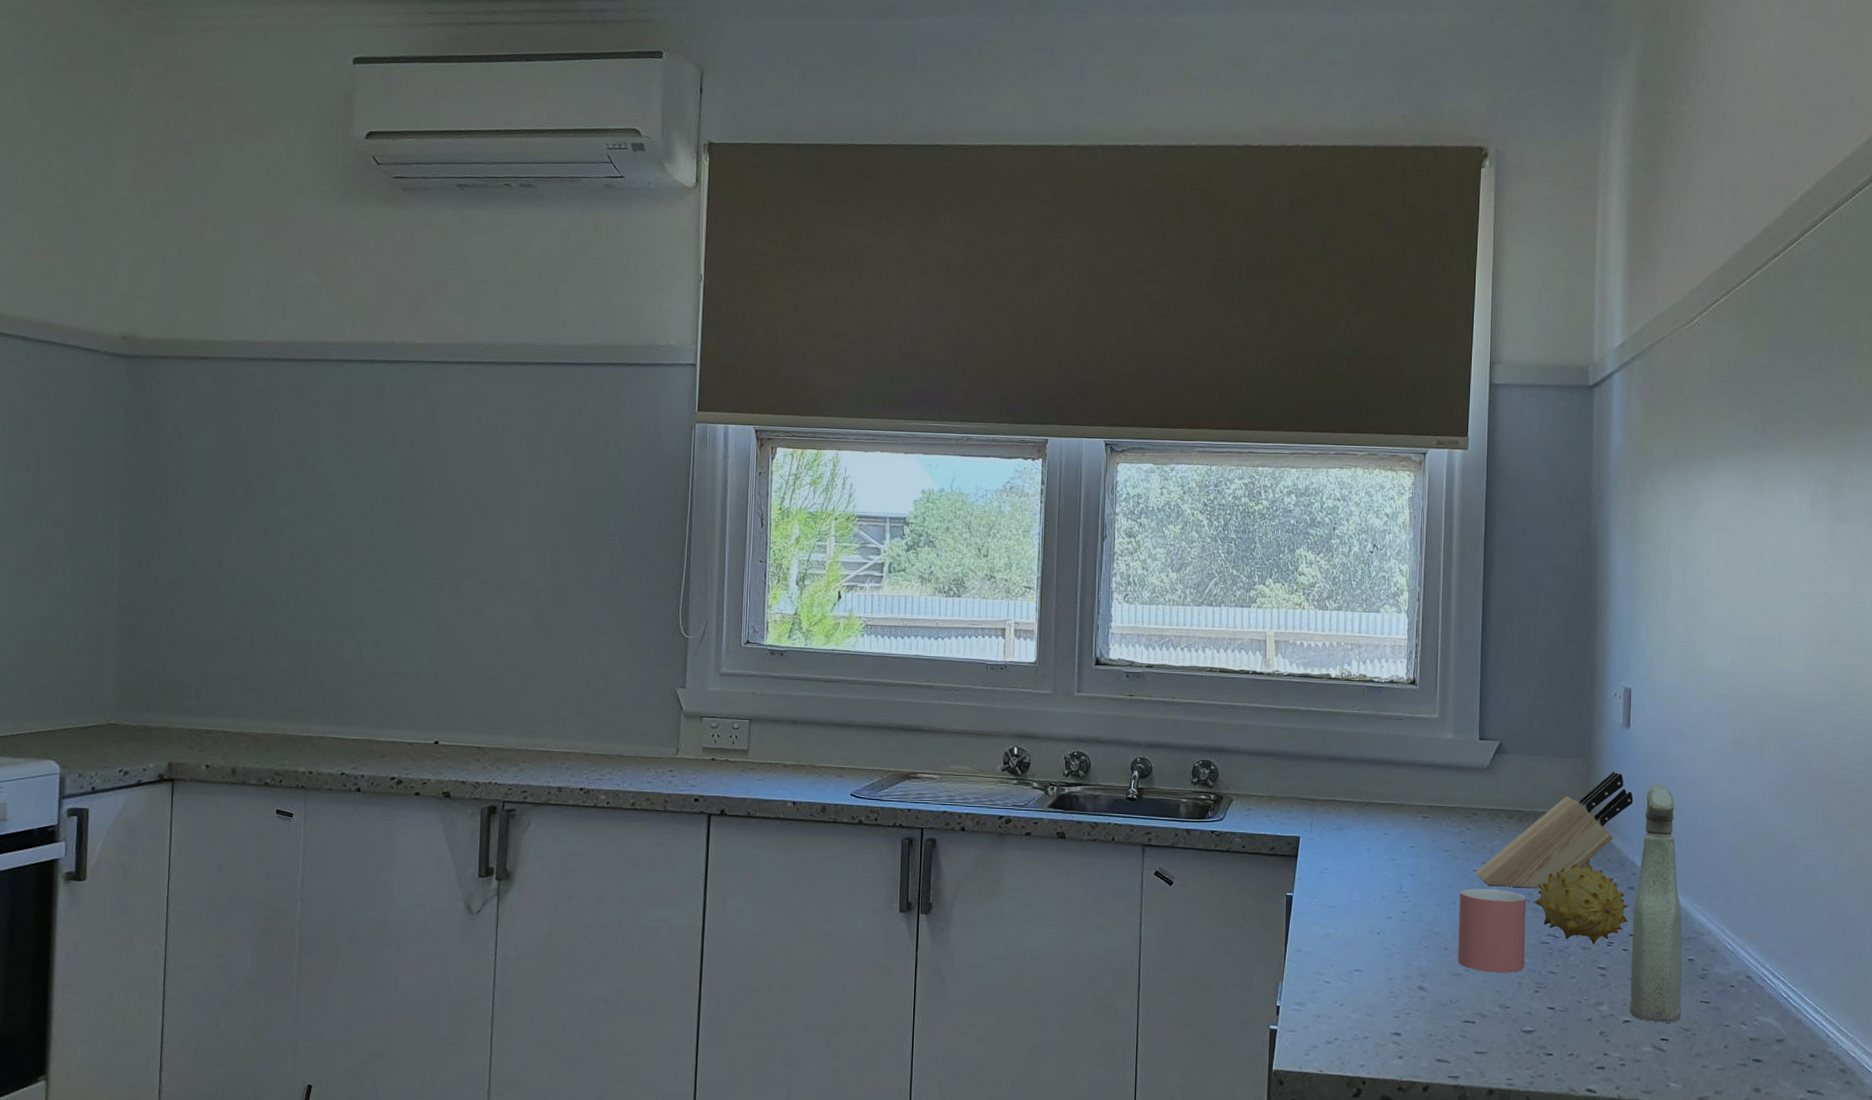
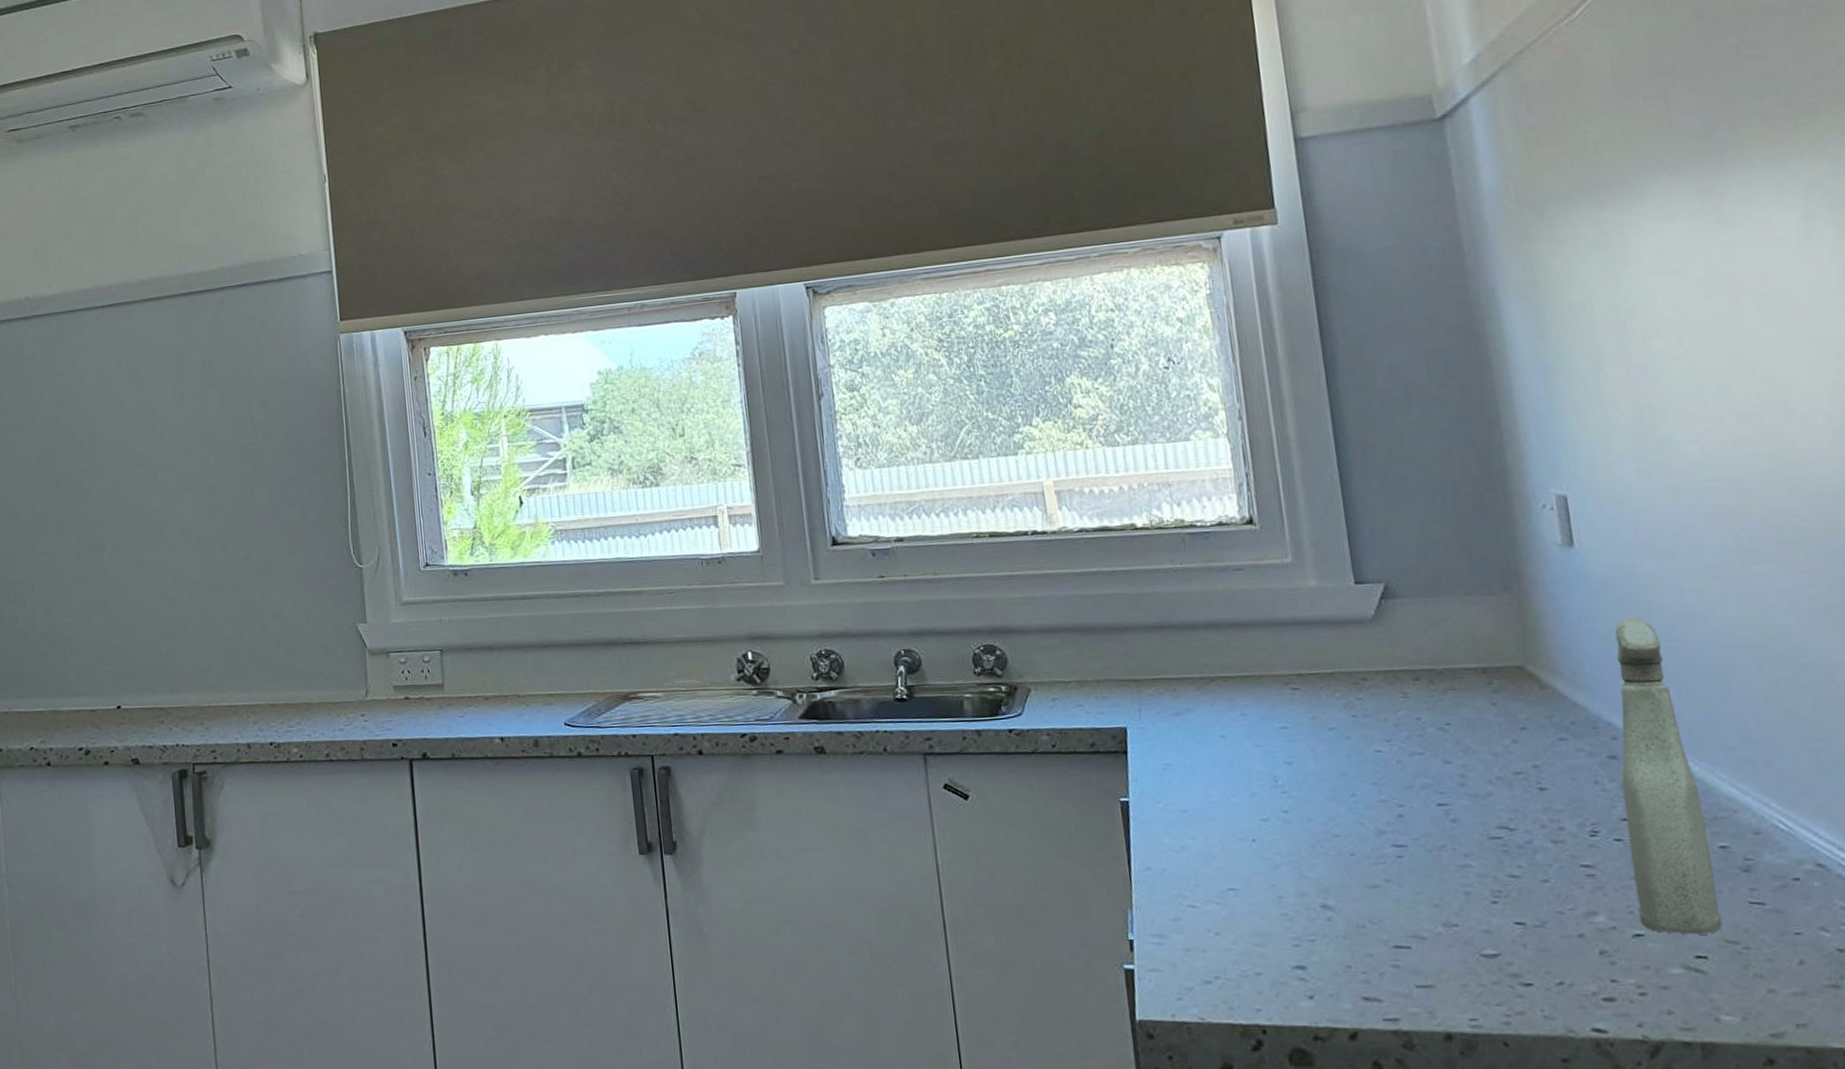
mug: present [1458,888,1526,973] -> none [1359,773,1470,882]
knife block: present [1475,772,1634,889] -> none [1377,606,1597,770]
fruit: present [1533,863,1629,944] -> none [1468,729,1617,836]

